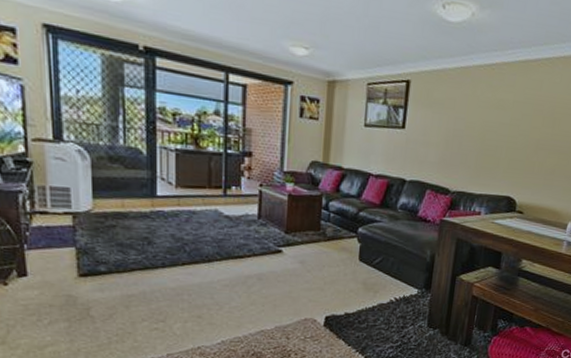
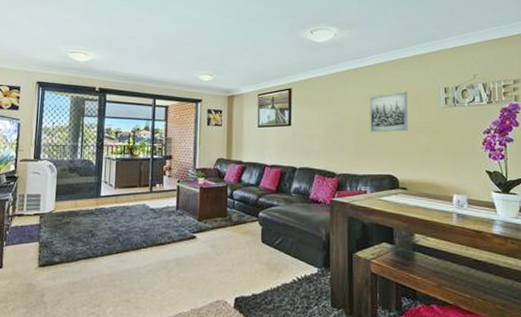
wall art: none [495,100,544,149] -> present [370,91,408,133]

